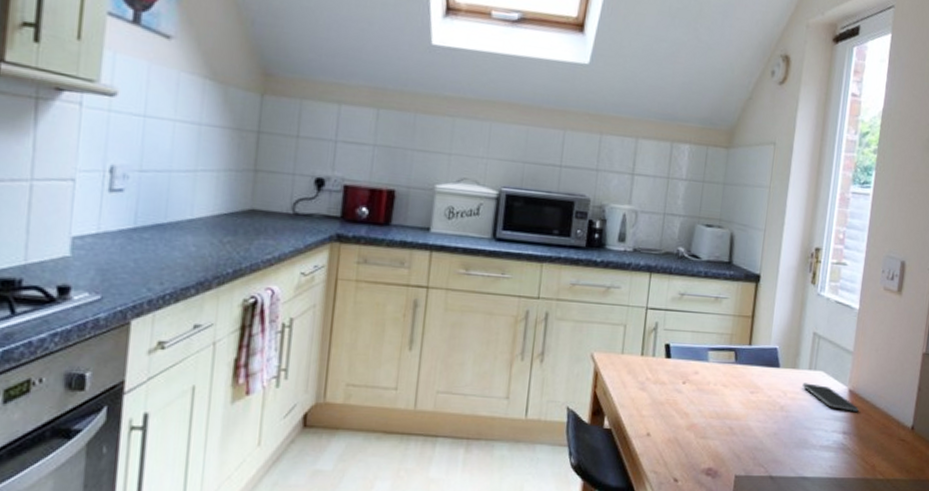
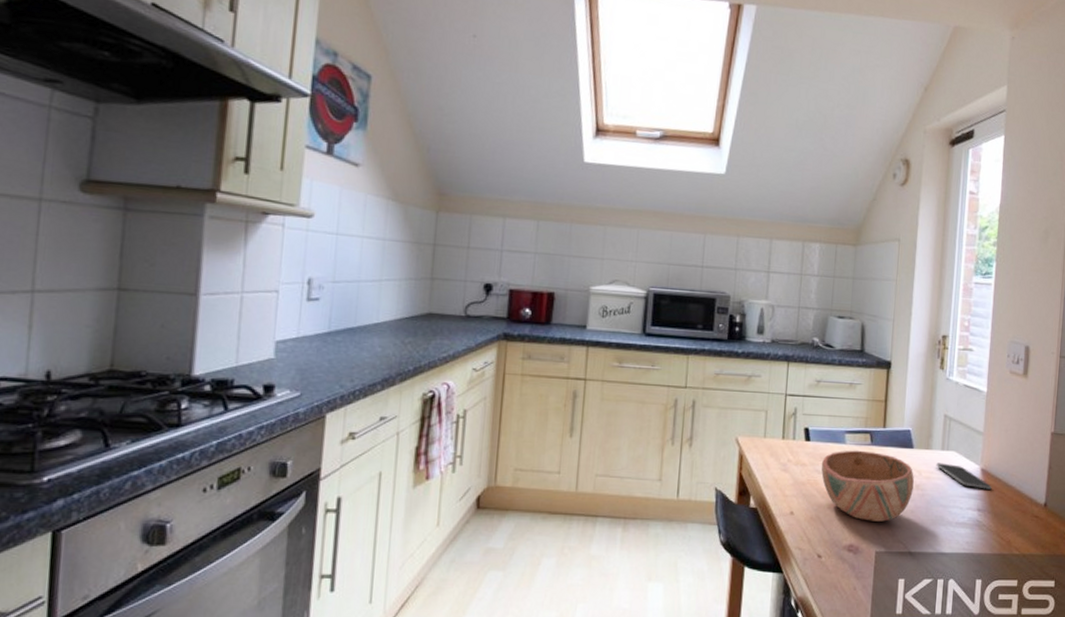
bowl: none [681,368,779,444] -> present [821,450,914,522]

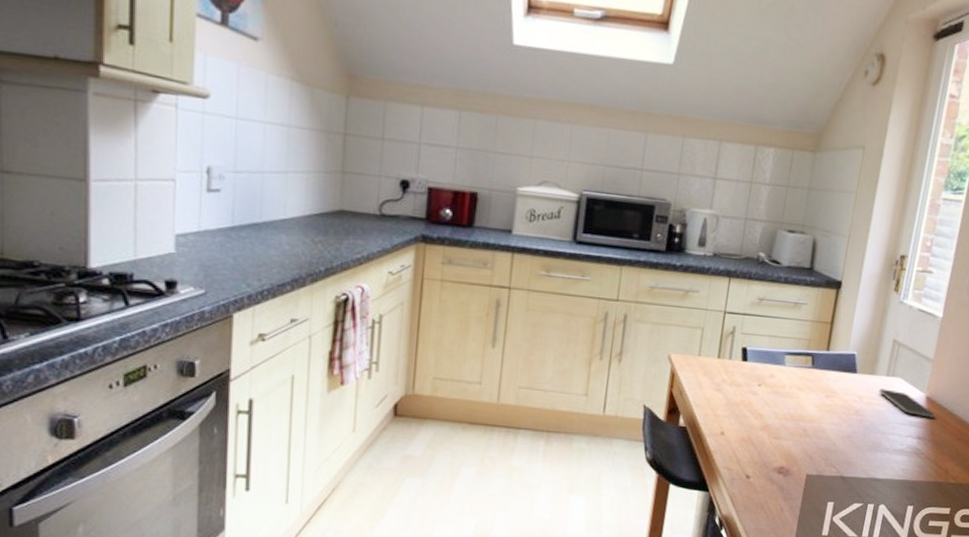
bowl: present [821,450,914,522] -> none [756,372,855,446]

